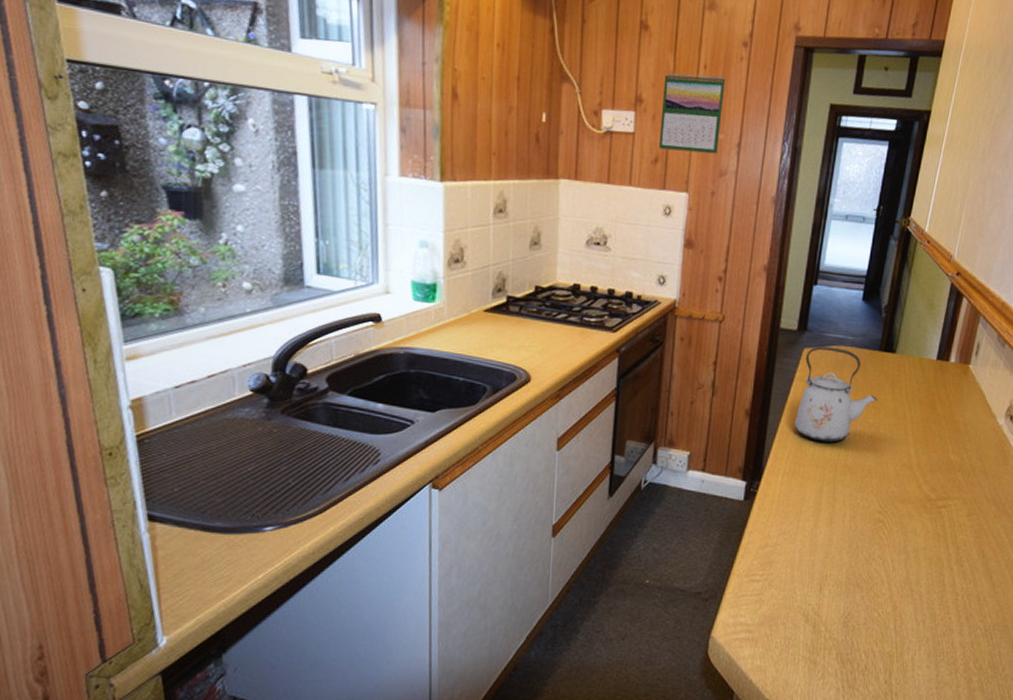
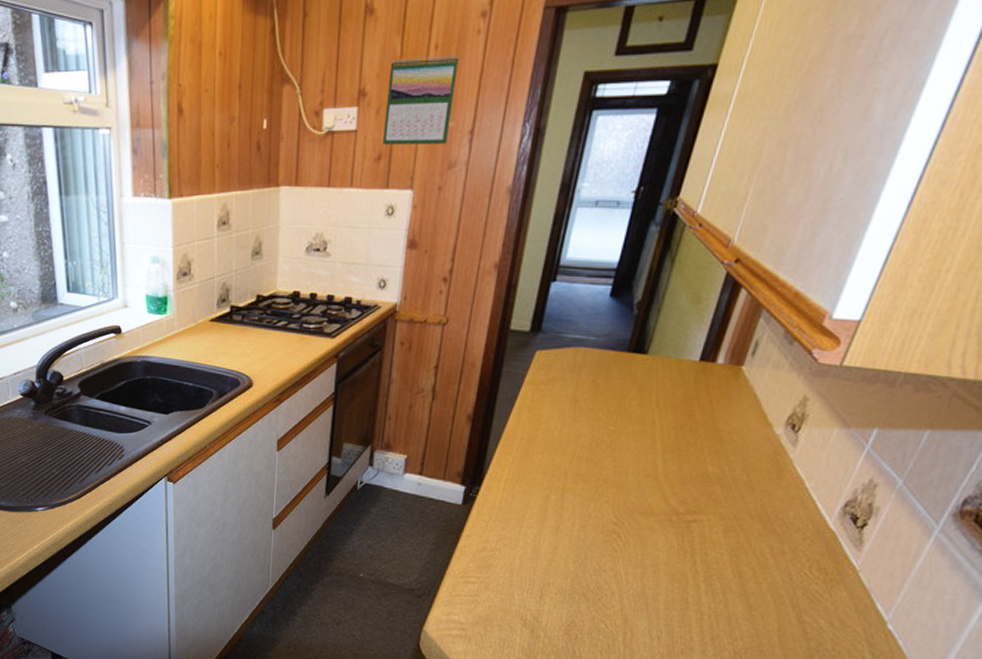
kettle: present [794,346,877,443] -> none [521,348,620,450]

